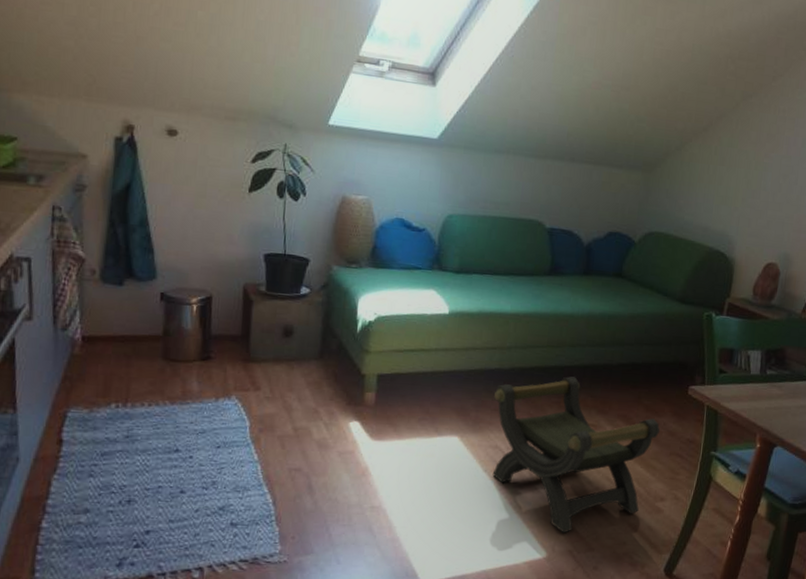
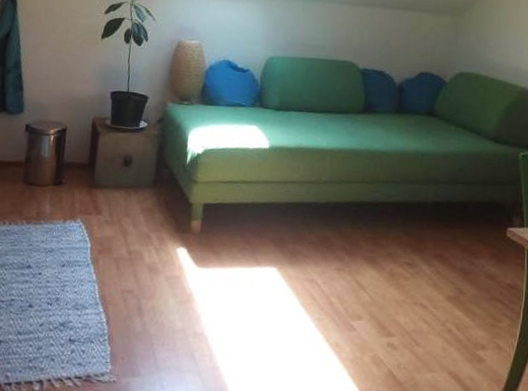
stool: present [492,376,660,533] -> none [309,213,478,377]

